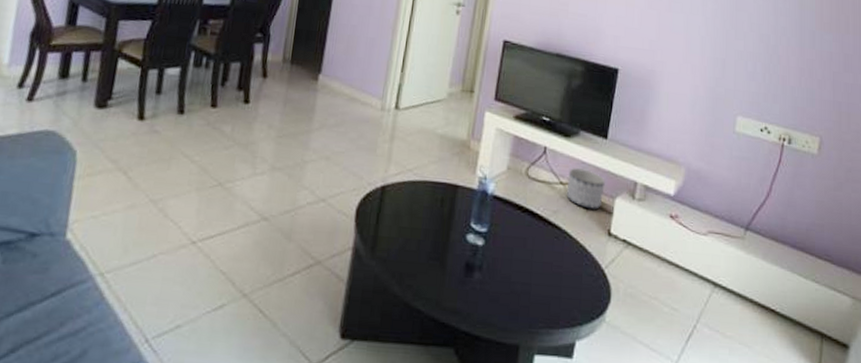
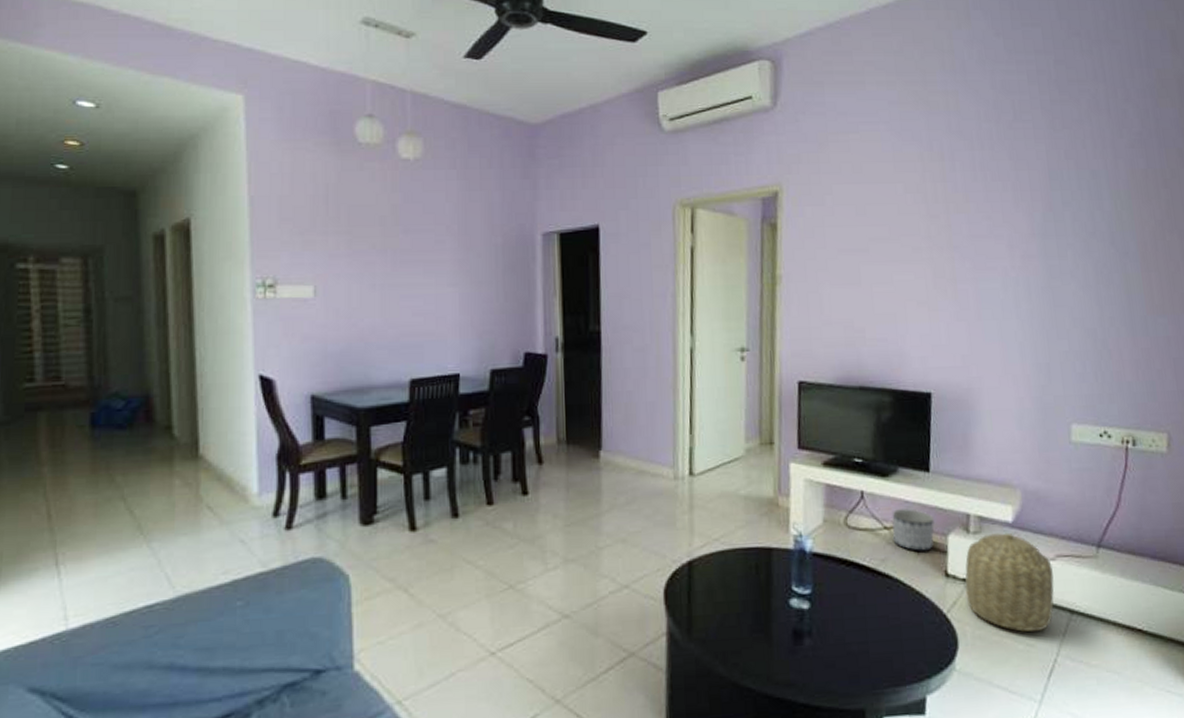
basket: none [623,203,703,297] -> present [965,532,1054,632]

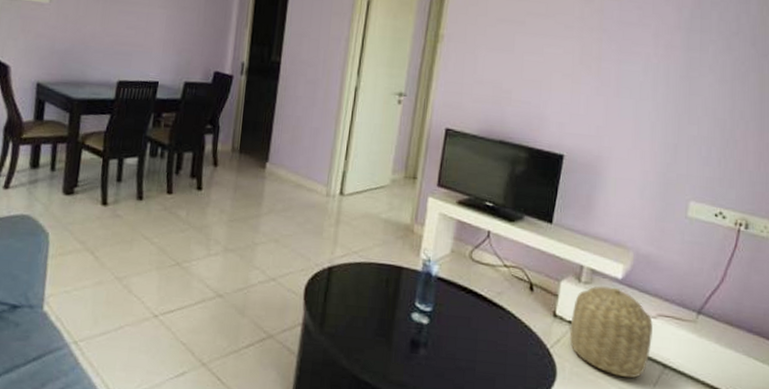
planter: present [891,508,935,551] -> none [510,251,550,292]

